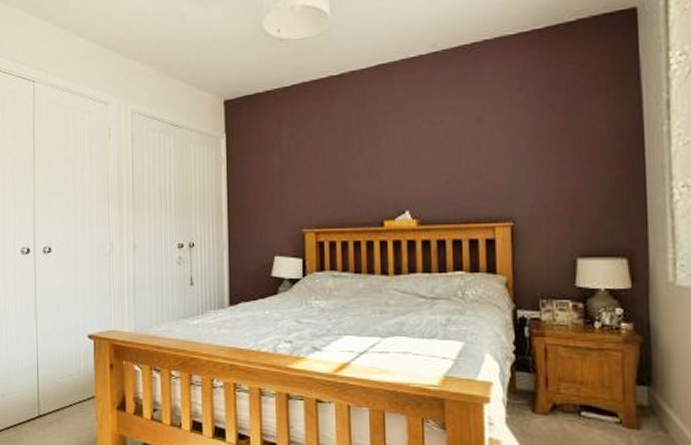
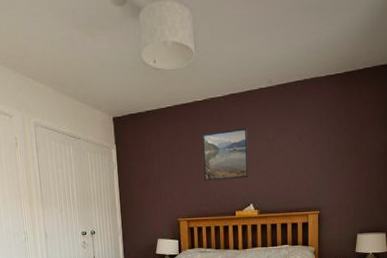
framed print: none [338,108,403,179] -> present [202,128,249,181]

